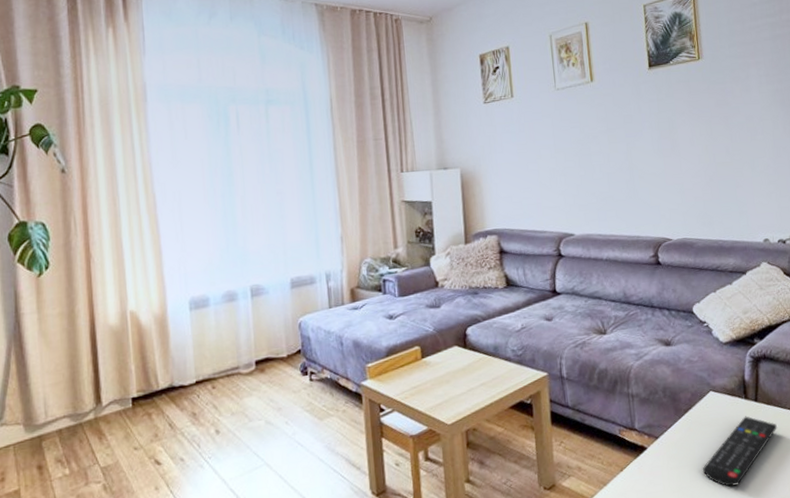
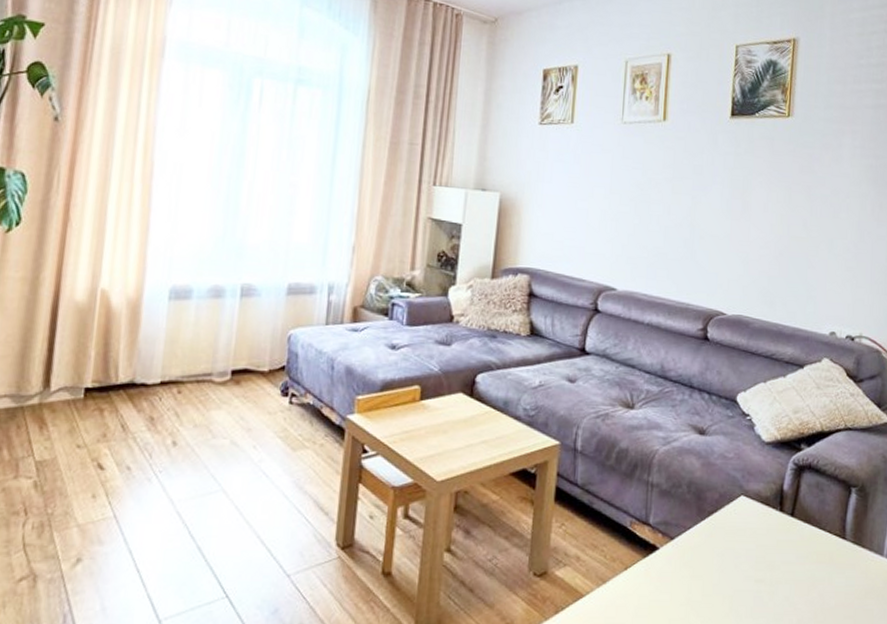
remote control: present [702,416,777,487] -> none [718,531,812,610]

